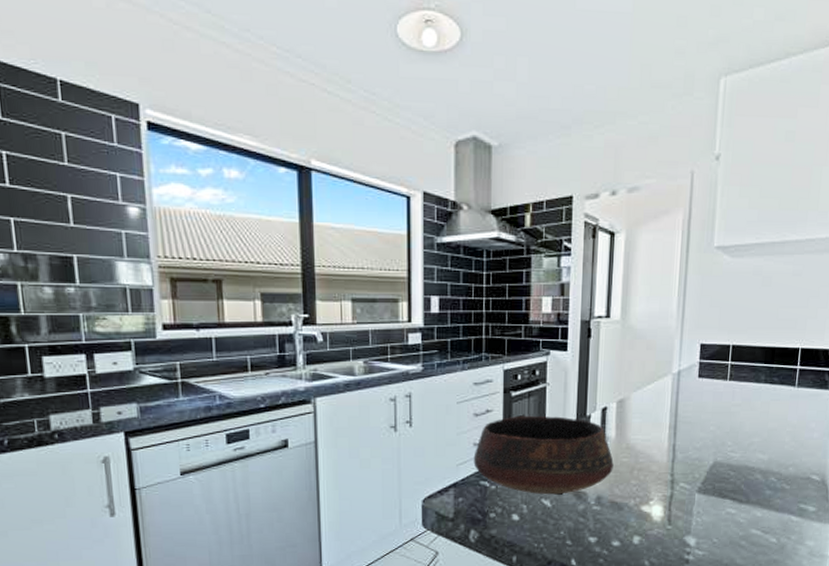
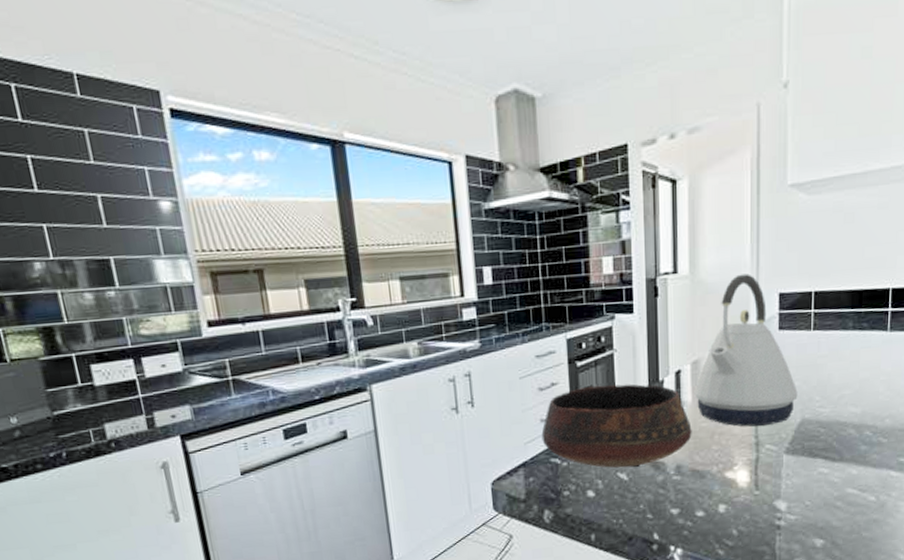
kettle: none [618,324,712,466] -> present [694,273,798,427]

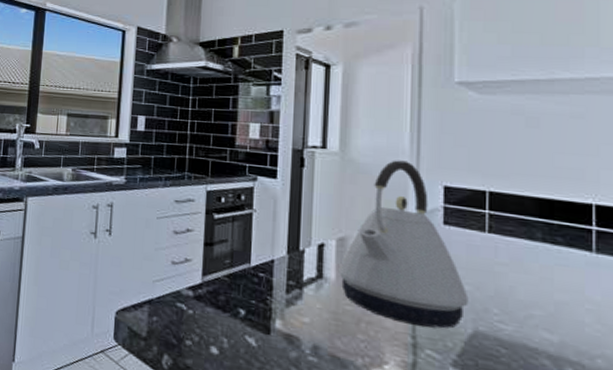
bowl: present [541,384,692,468] -> none [170,239,334,335]

